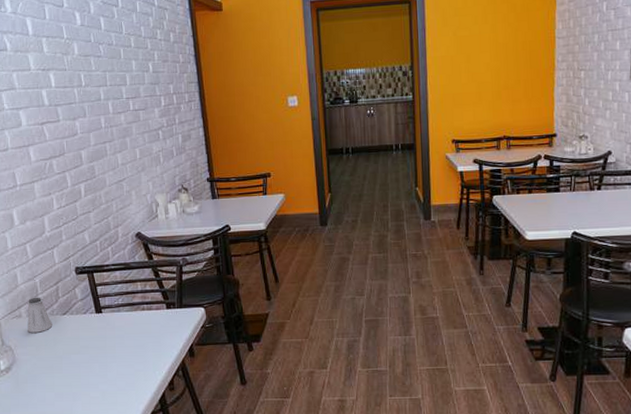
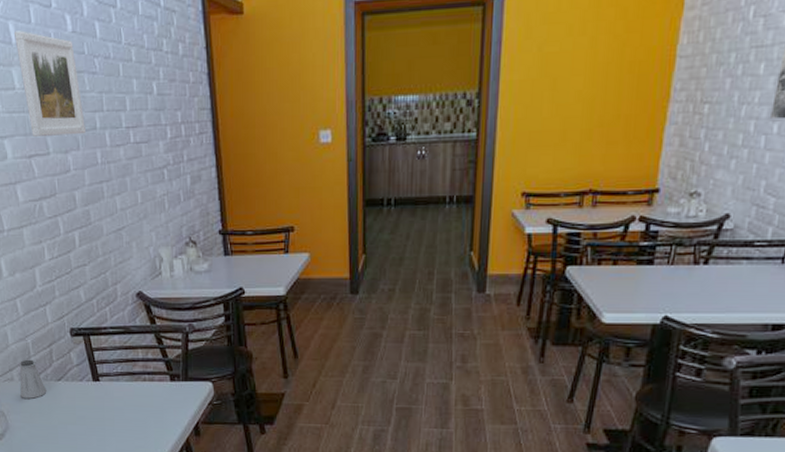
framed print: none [31,25,92,107] -> present [15,30,87,136]

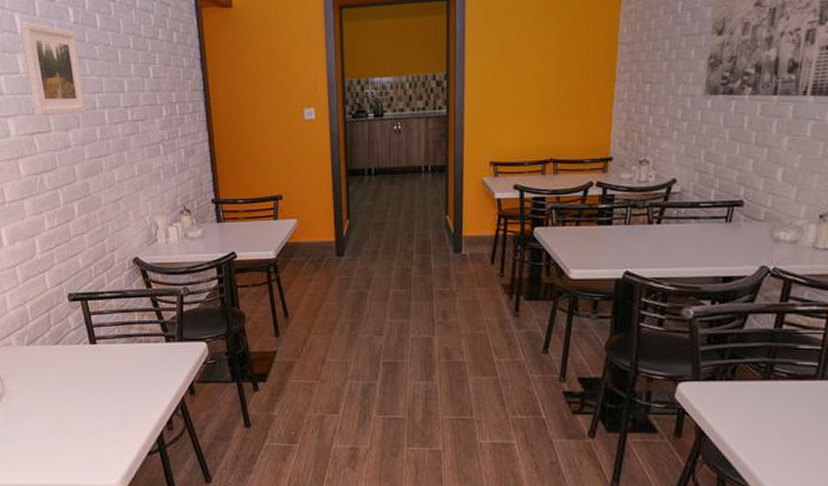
saltshaker: present [19,359,47,399] -> none [17,324,44,363]

